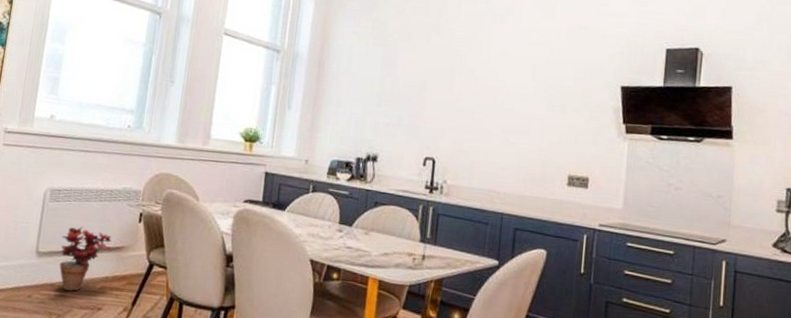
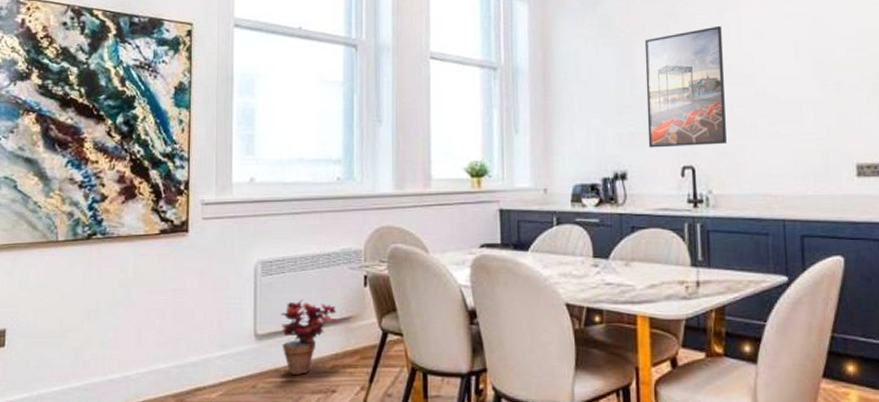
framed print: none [399,43,475,143] -> present [644,25,727,148]

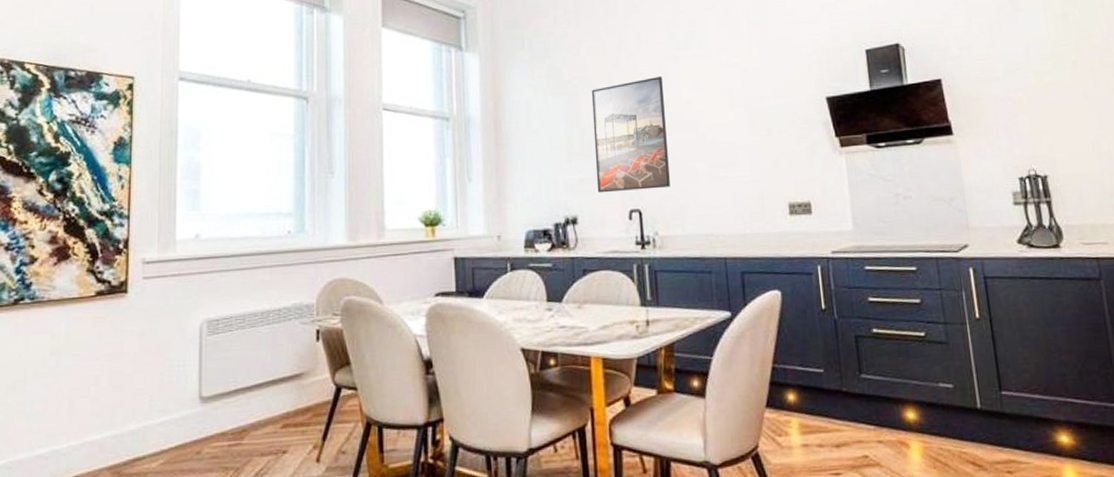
potted plant: present [281,300,338,376] -> none [228,358,289,438]

